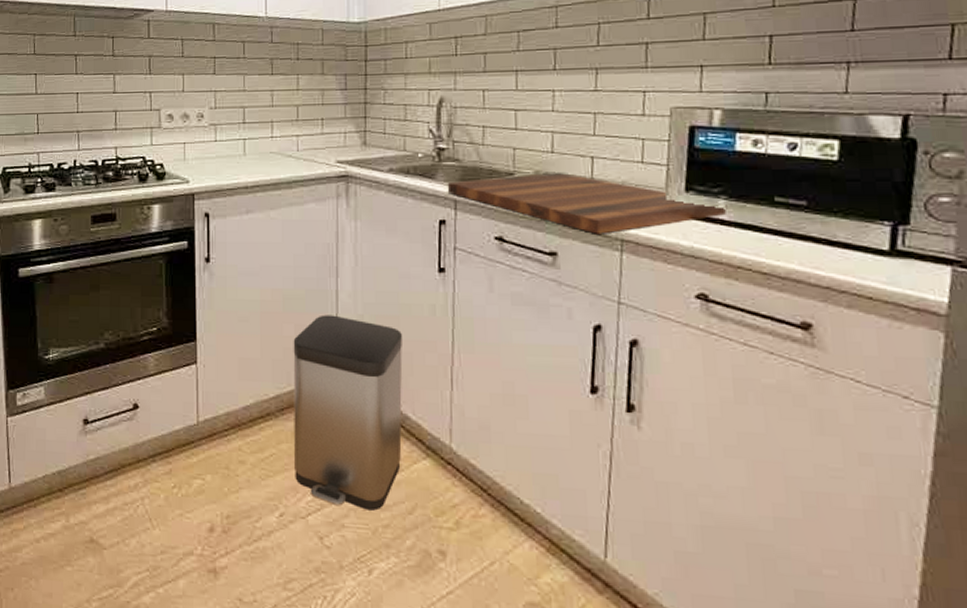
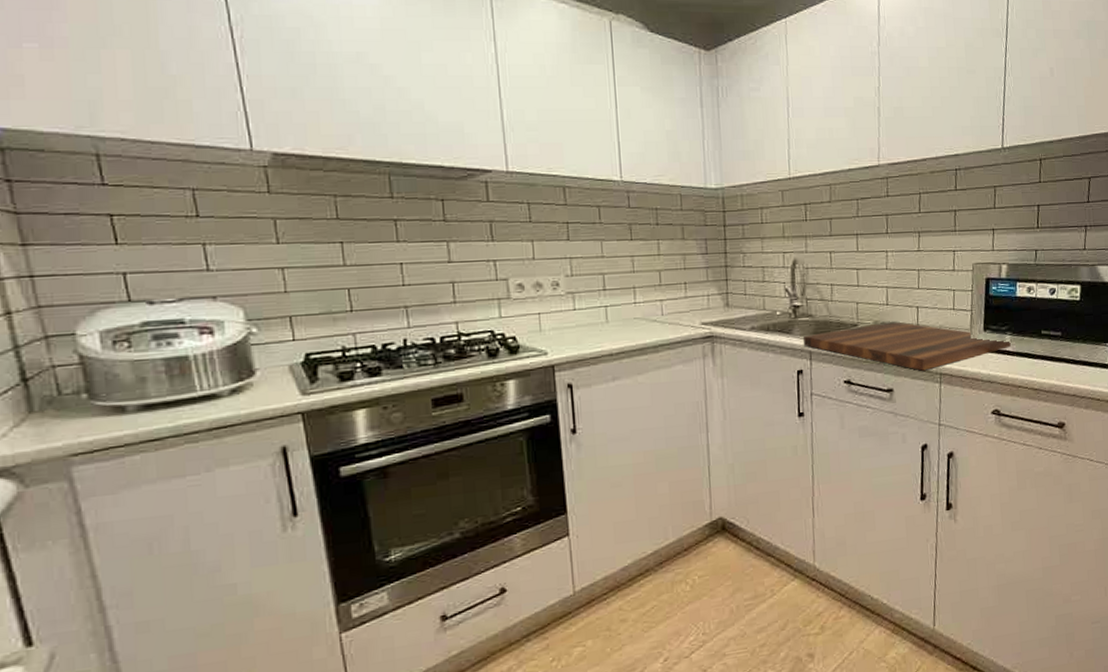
pedal bin: present [293,315,403,511] -> none [668,467,773,639]

